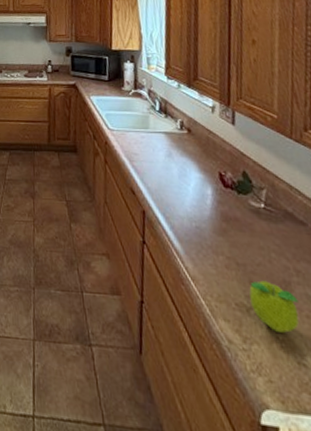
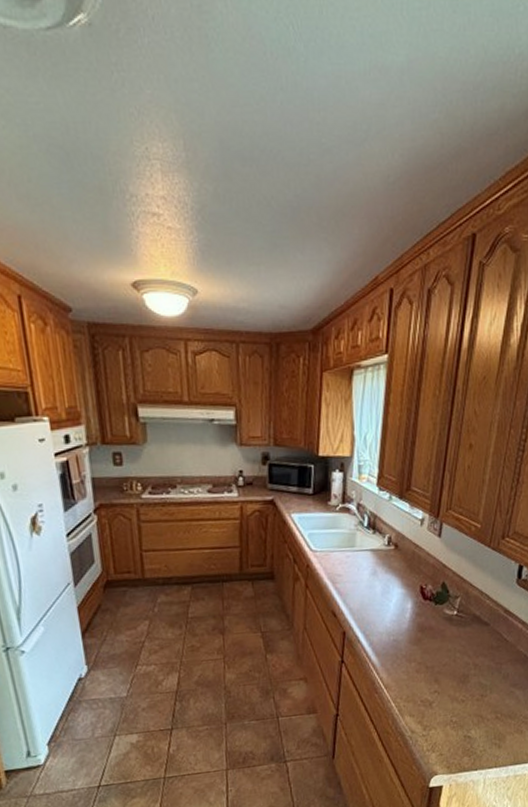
fruit: present [249,280,299,333] -> none [434,677,472,717]

